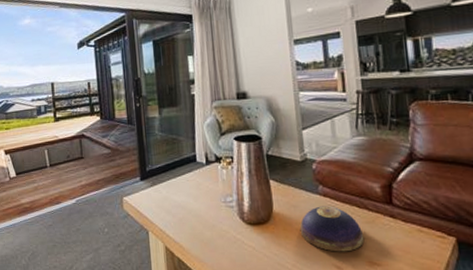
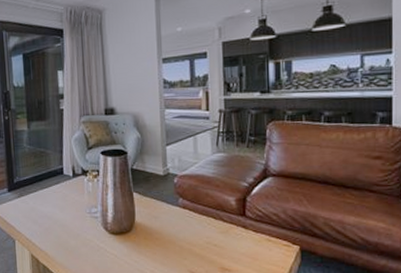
decorative bowl: present [300,206,365,252] -> none [159,217,218,259]

